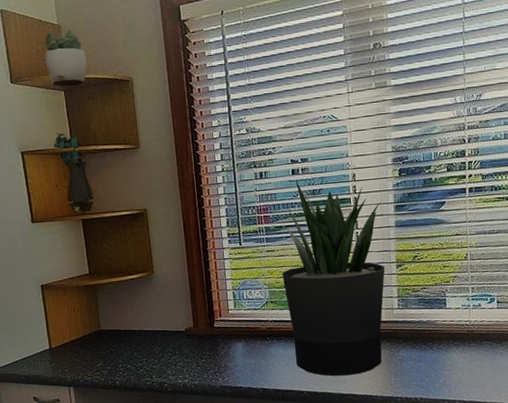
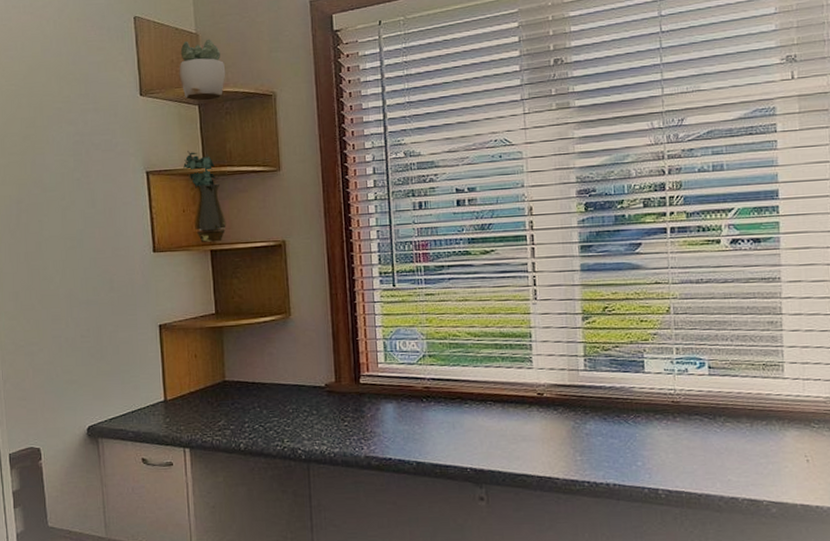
planter: present [282,180,385,377] -> none [442,212,569,451]

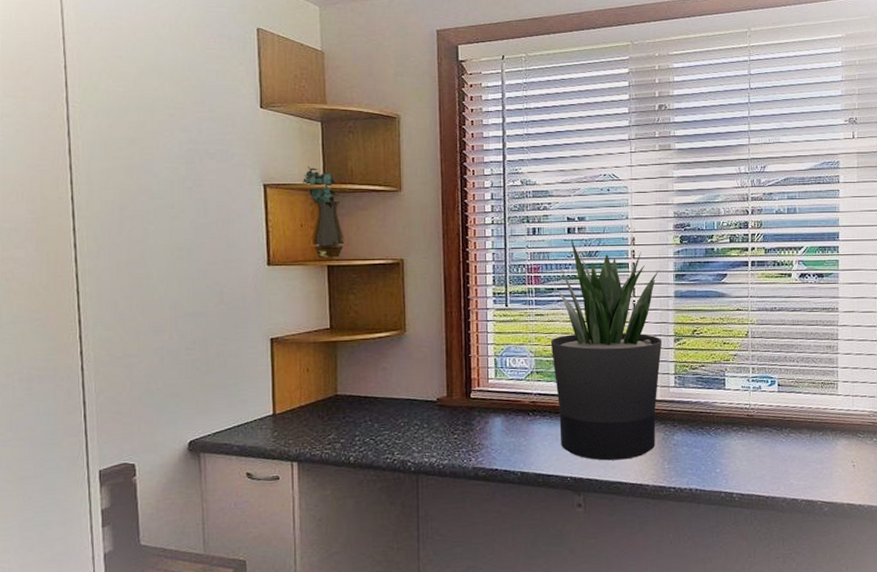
succulent plant: present [178,39,226,101] -> none [302,57,351,118]
planter: none [442,212,569,451] -> present [550,240,663,461]

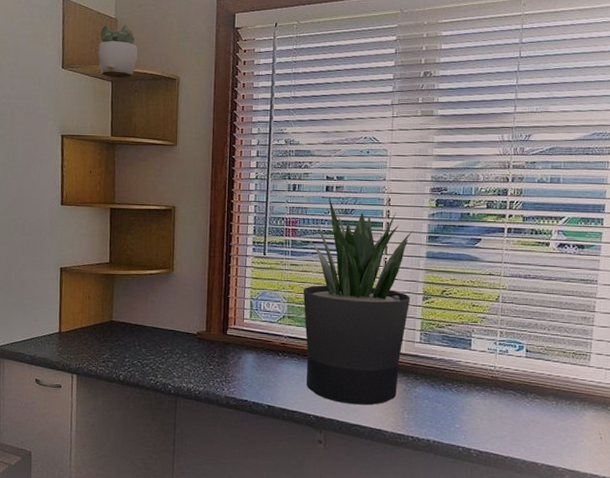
succulent plant: none [302,57,351,118] -> present [97,24,138,79]
vase: present [303,166,345,258] -> none [94,121,126,201]

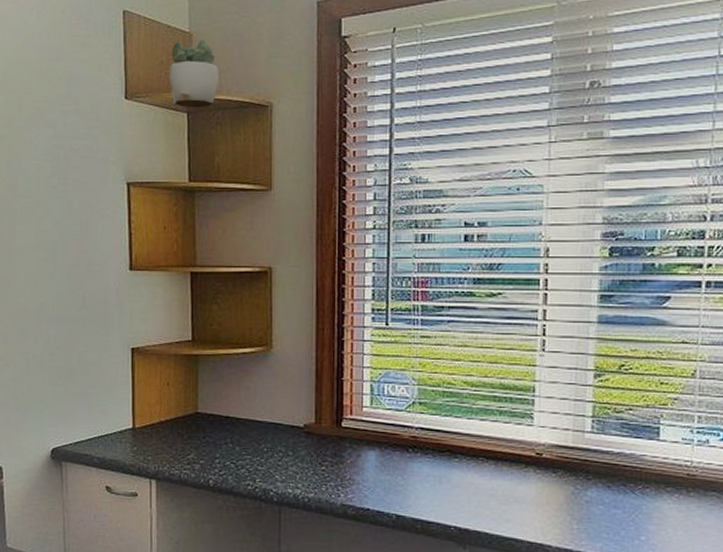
planter: present [303,197,414,405] -> none [437,249,580,514]

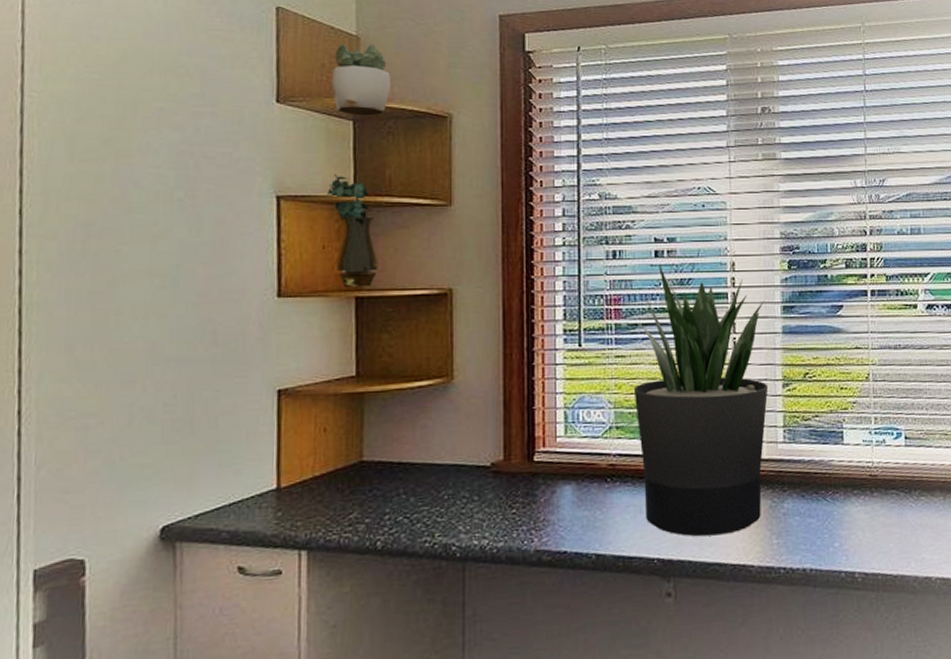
vase: none [167,163,209,263] -> present [327,174,379,287]
planter: none [437,249,580,514] -> present [633,265,769,537]

